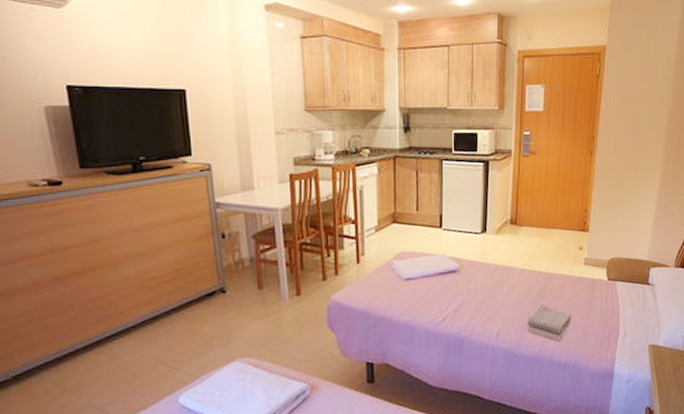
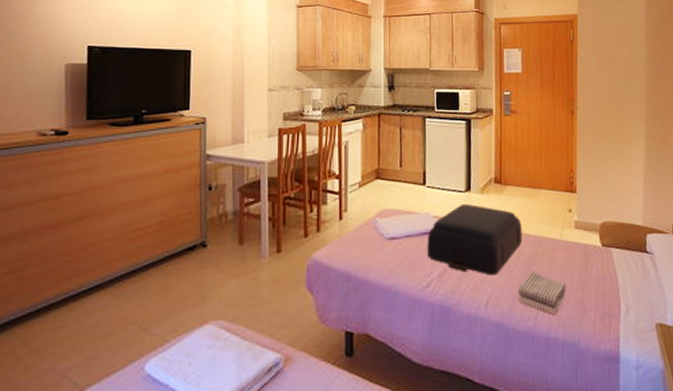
suitcase: none [443,244,534,310] -> present [427,203,523,276]

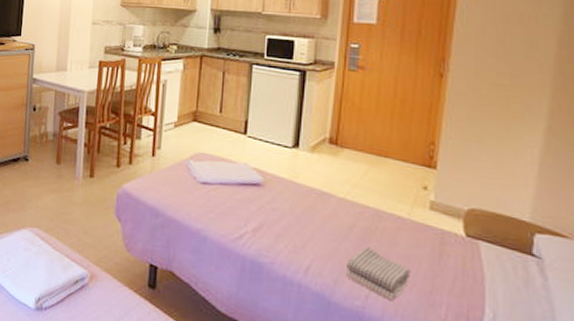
suitcase: present [427,203,523,276] -> none [242,160,359,243]

